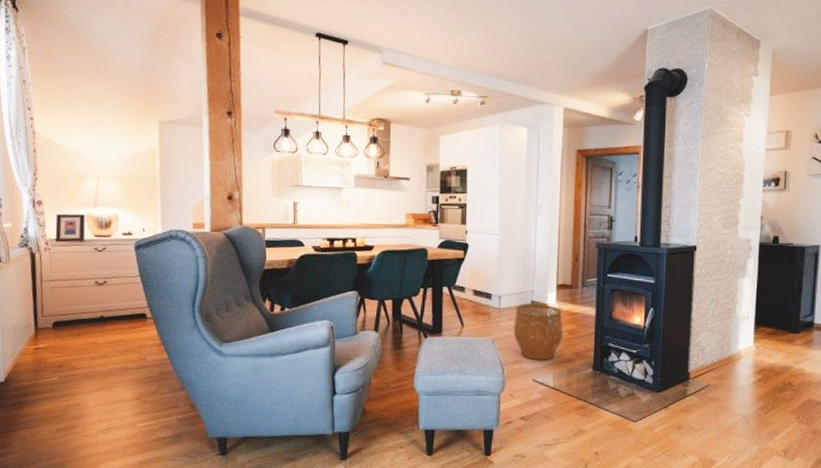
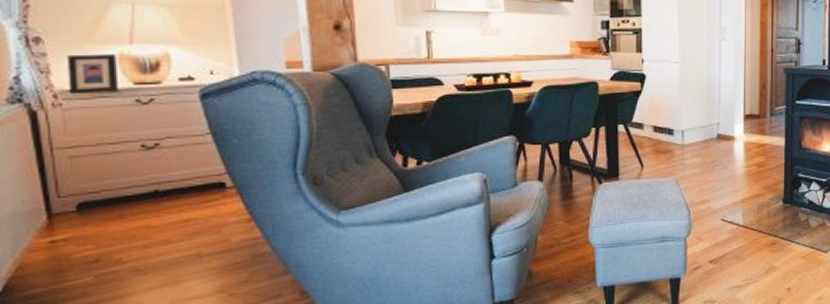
basket: present [513,304,564,361] -> none [699,137,753,198]

